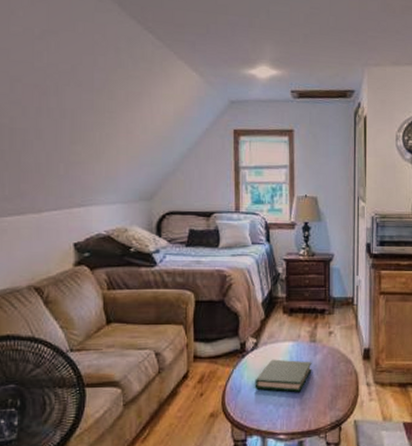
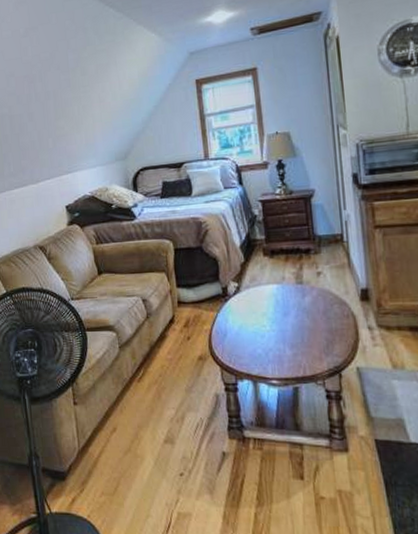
hardback book: present [255,359,312,392] -> none [240,302,301,336]

